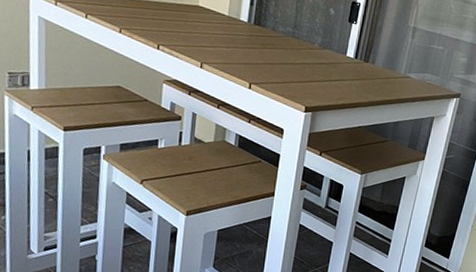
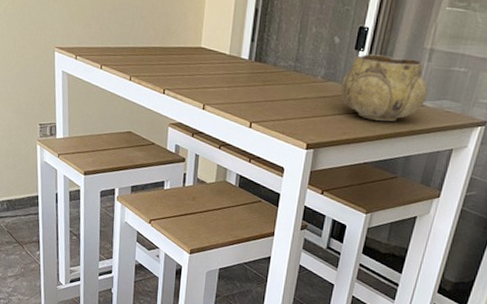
decorative bowl: none [336,27,413,90] -> present [340,54,428,122]

